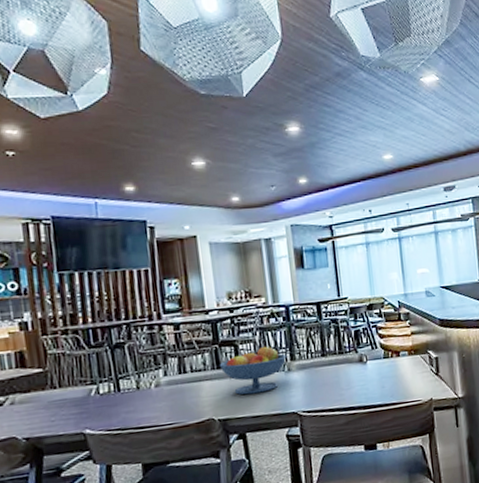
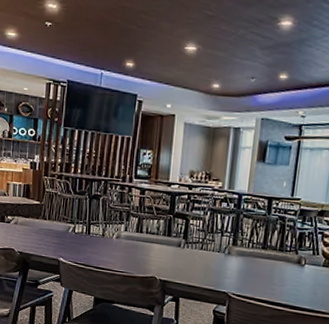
fruit bowl: present [219,345,287,395] -> none [170,226,230,268]

